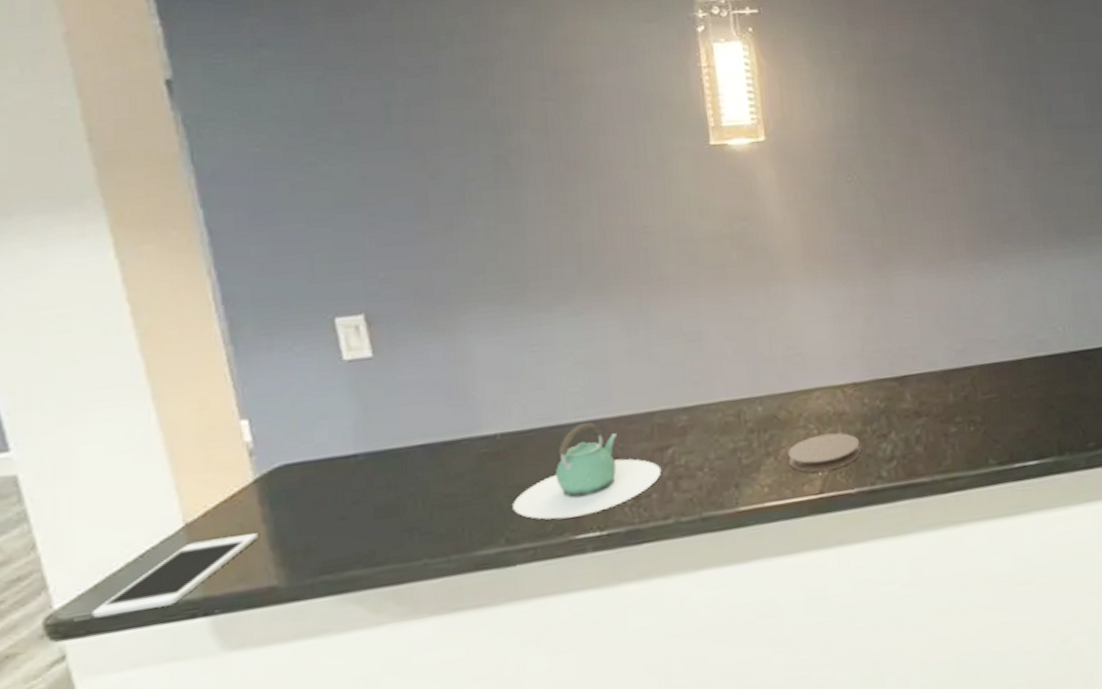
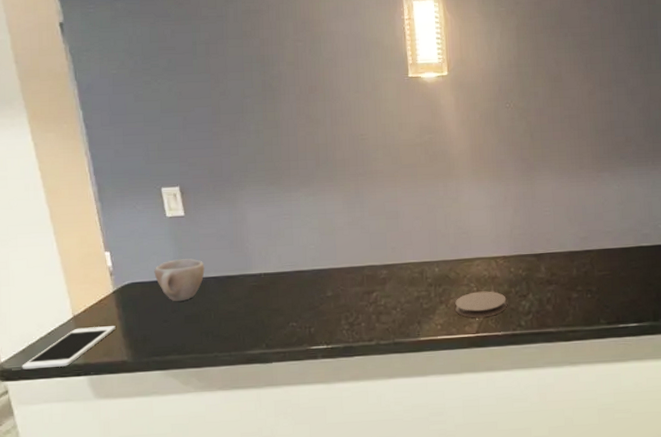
cup: none [323,420,406,488] -> present [154,258,205,302]
teapot: present [513,422,662,520] -> none [271,270,369,335]

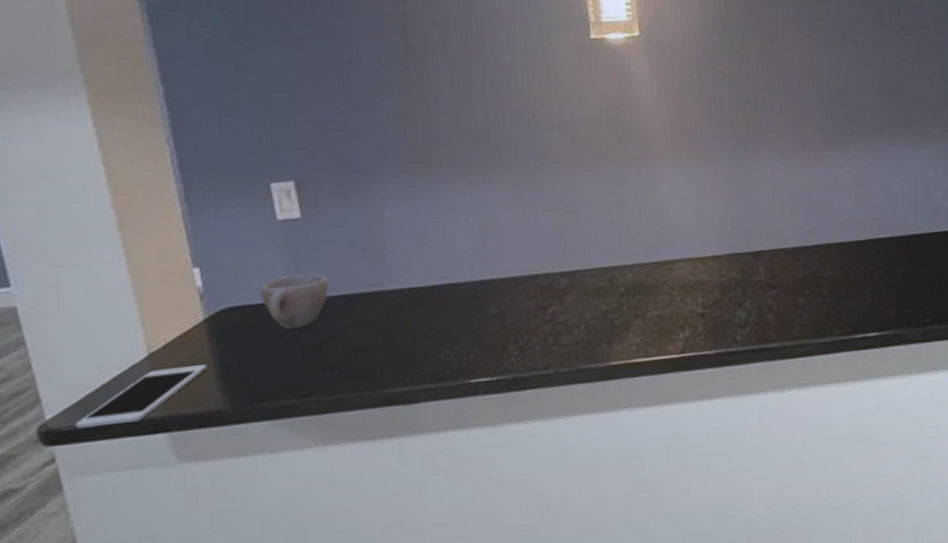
coaster: present [455,291,507,318] -> none [654,300,719,334]

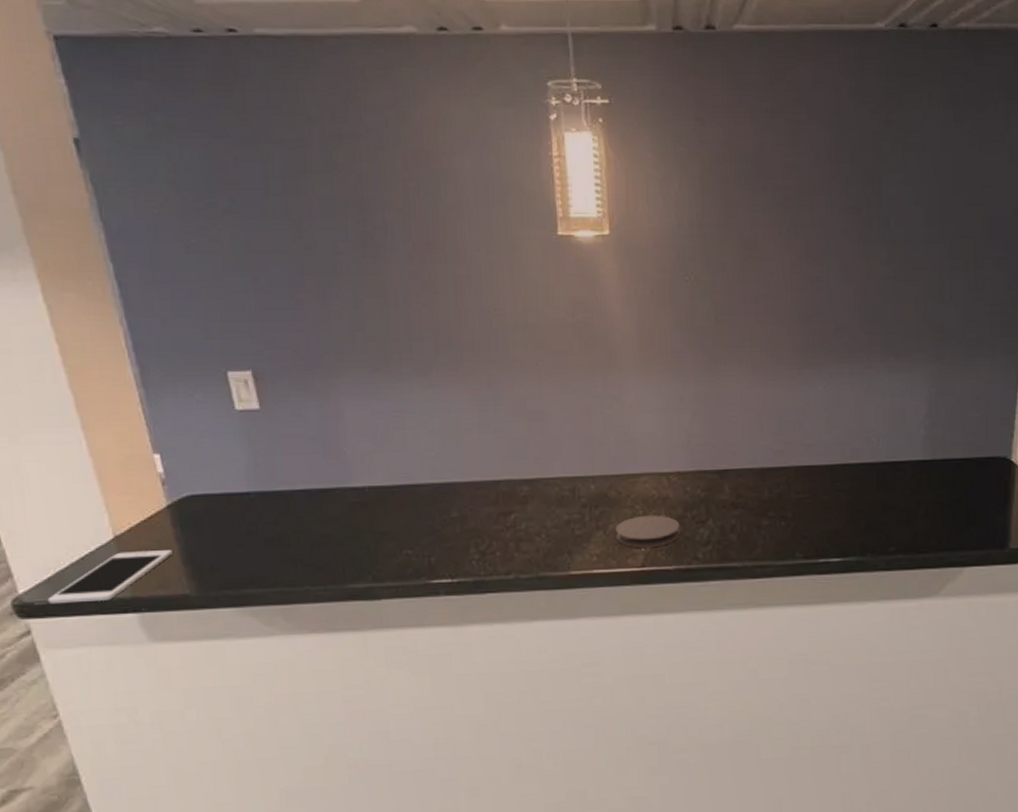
cup: present [260,273,328,330] -> none [221,465,290,521]
coaster: none [654,300,719,334] -> present [615,515,681,548]

